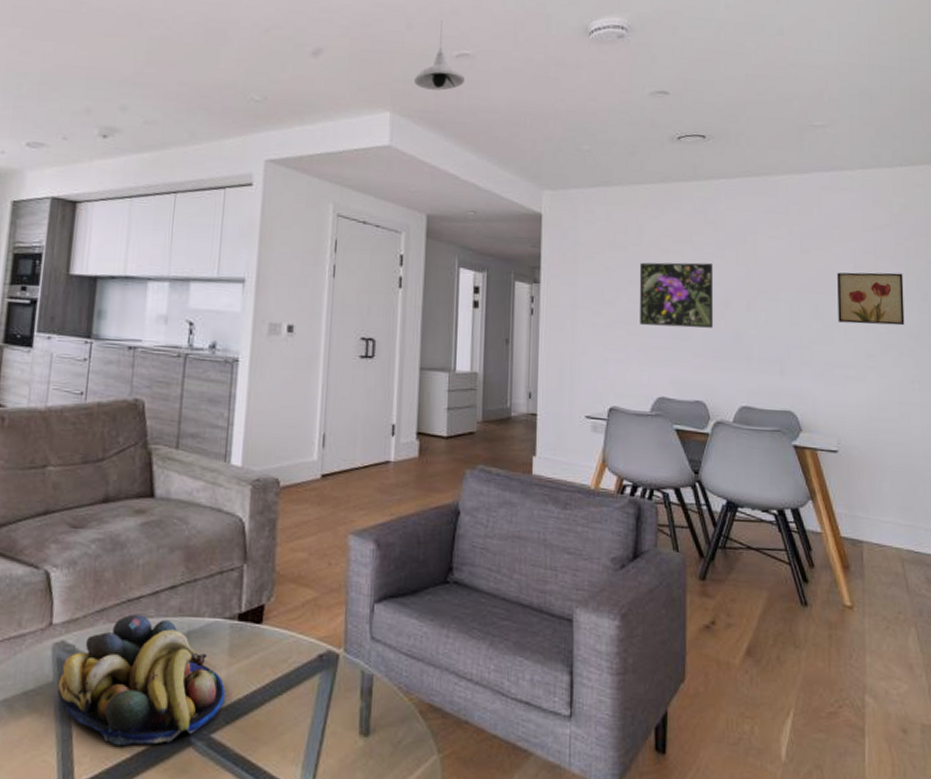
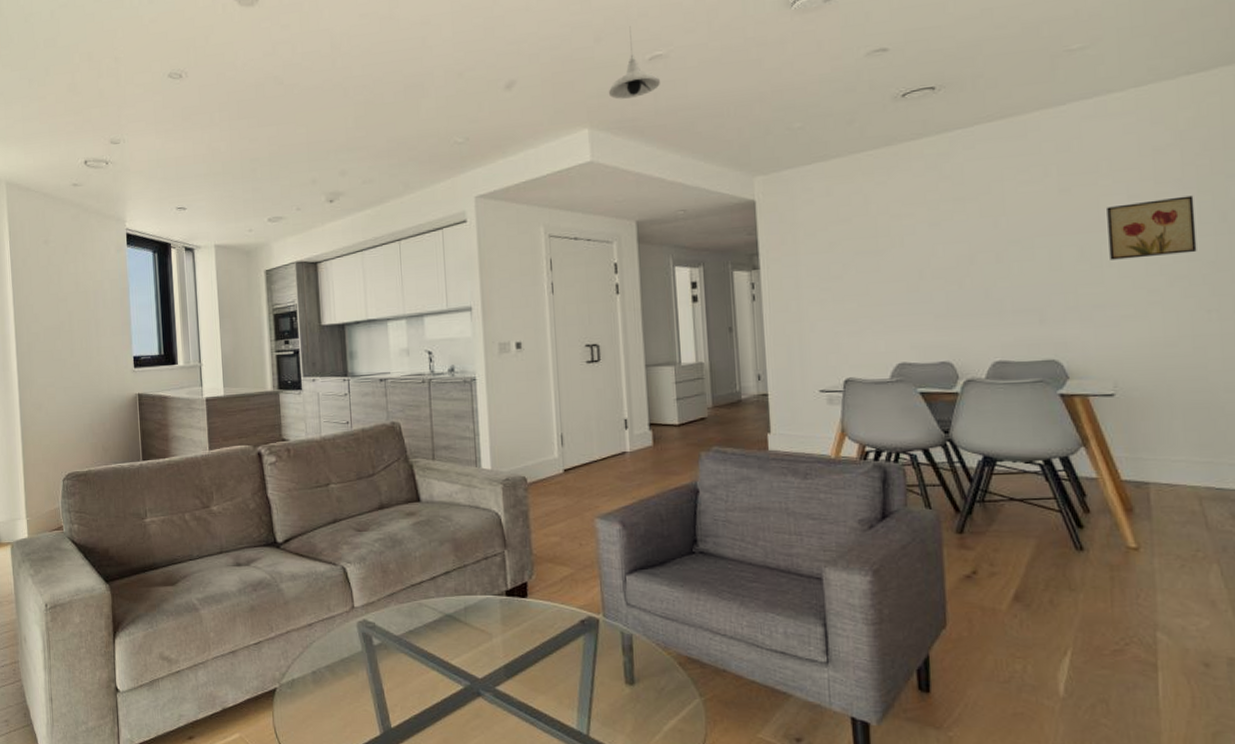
fruit bowl: present [58,614,225,747] -> none [367,596,503,698]
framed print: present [639,262,713,328] -> none [867,221,956,295]

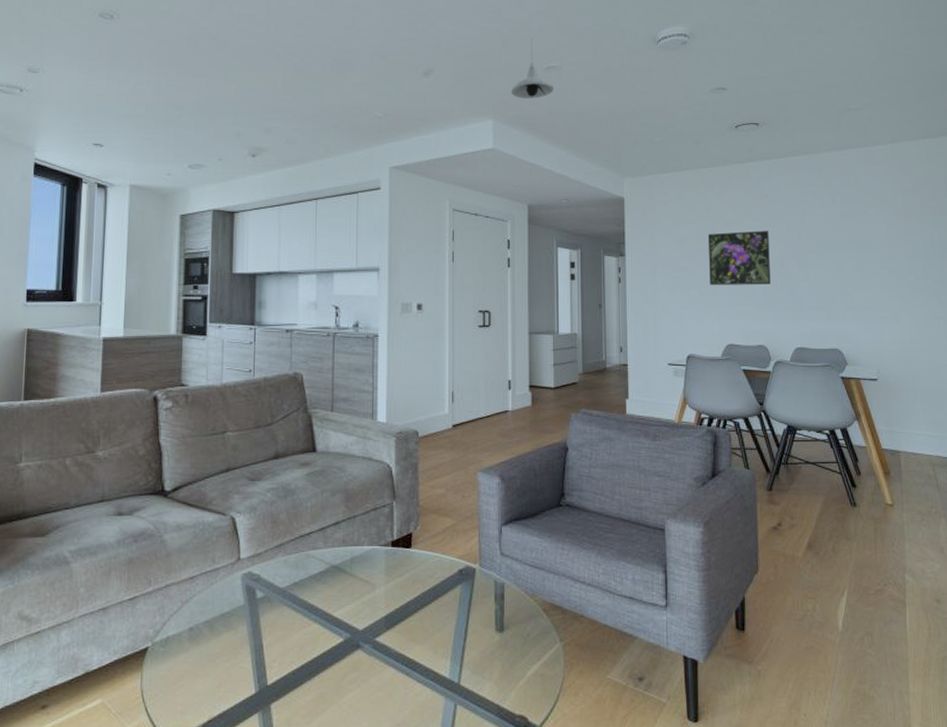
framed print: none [867,221,956,295] -> present [707,230,771,286]
wall art: present [1107,195,1197,260] -> none [873,229,930,273]

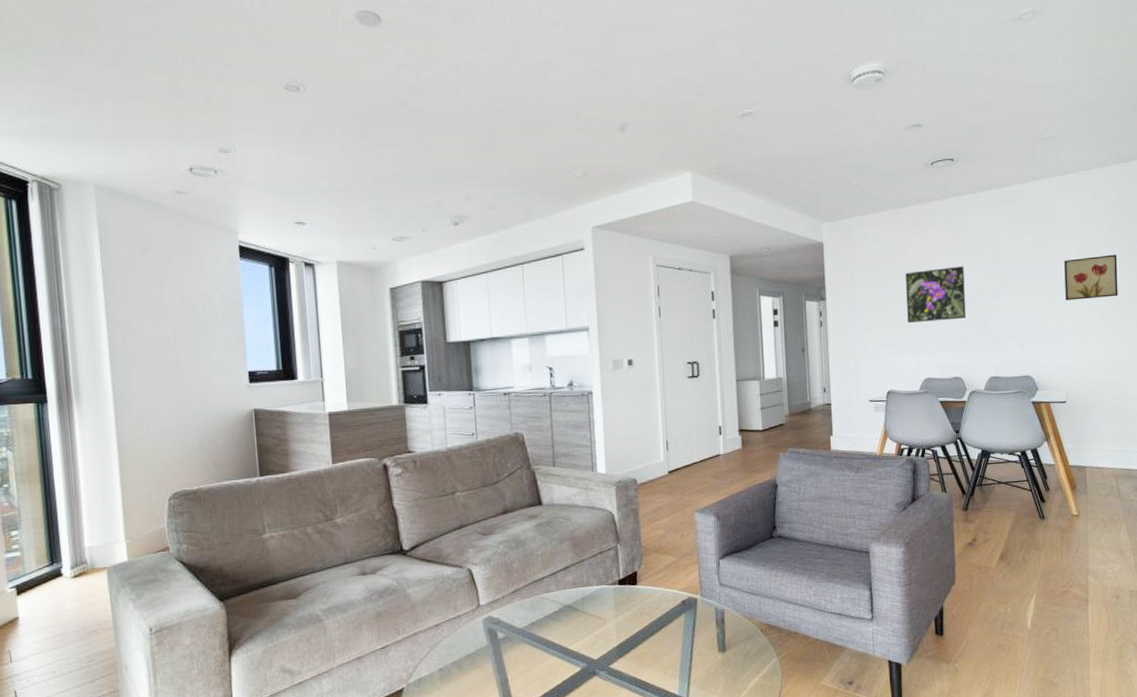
pendant light: present [511,39,553,99] -> none [707,85,750,148]
wall art: none [873,229,930,273] -> present [1064,254,1118,301]

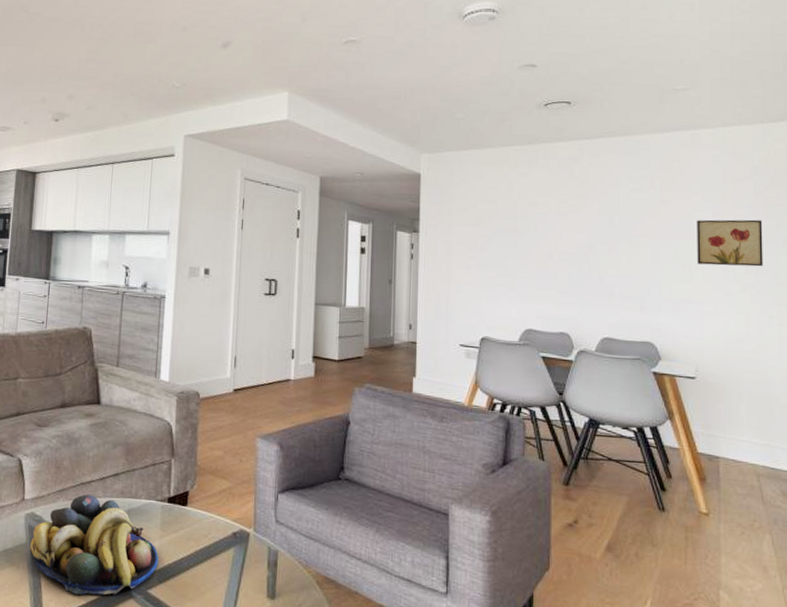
fruit bowl: none [492,590,616,683] -> present [30,494,158,595]
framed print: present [905,266,966,324] -> none [508,213,577,270]

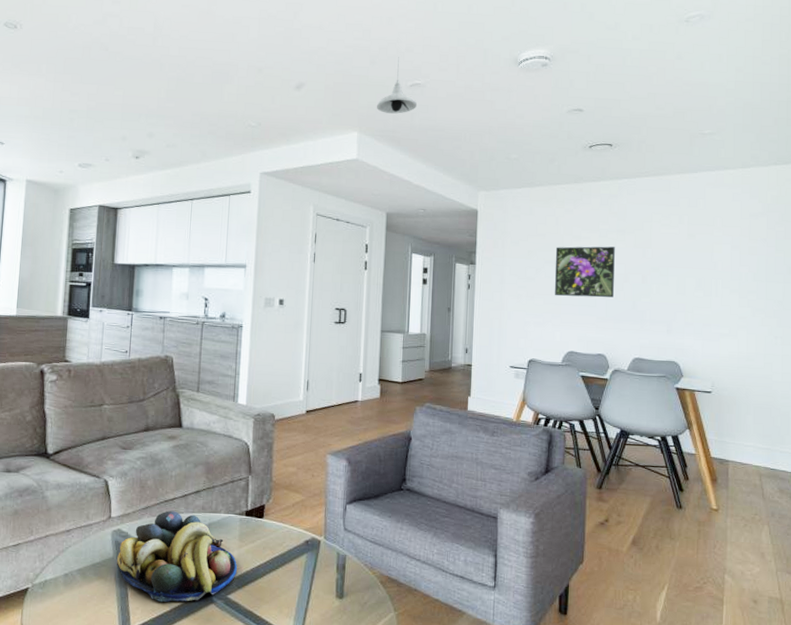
pendant light: none [308,13,352,72] -> present [376,57,417,114]
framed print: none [508,213,577,270] -> present [554,246,615,298]
wall art: present [697,219,763,267] -> none [717,251,773,294]

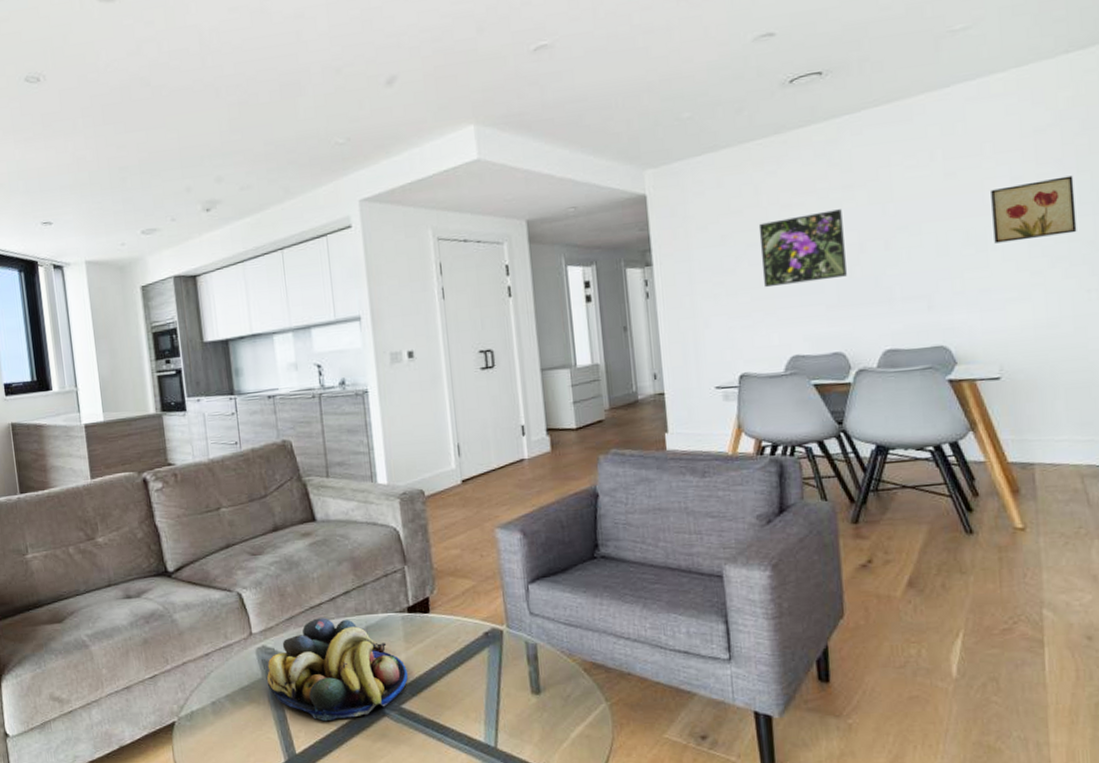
pendant light: present [376,57,417,114] -> none [493,15,546,93]
wall art: none [717,251,773,294] -> present [991,175,1077,244]

